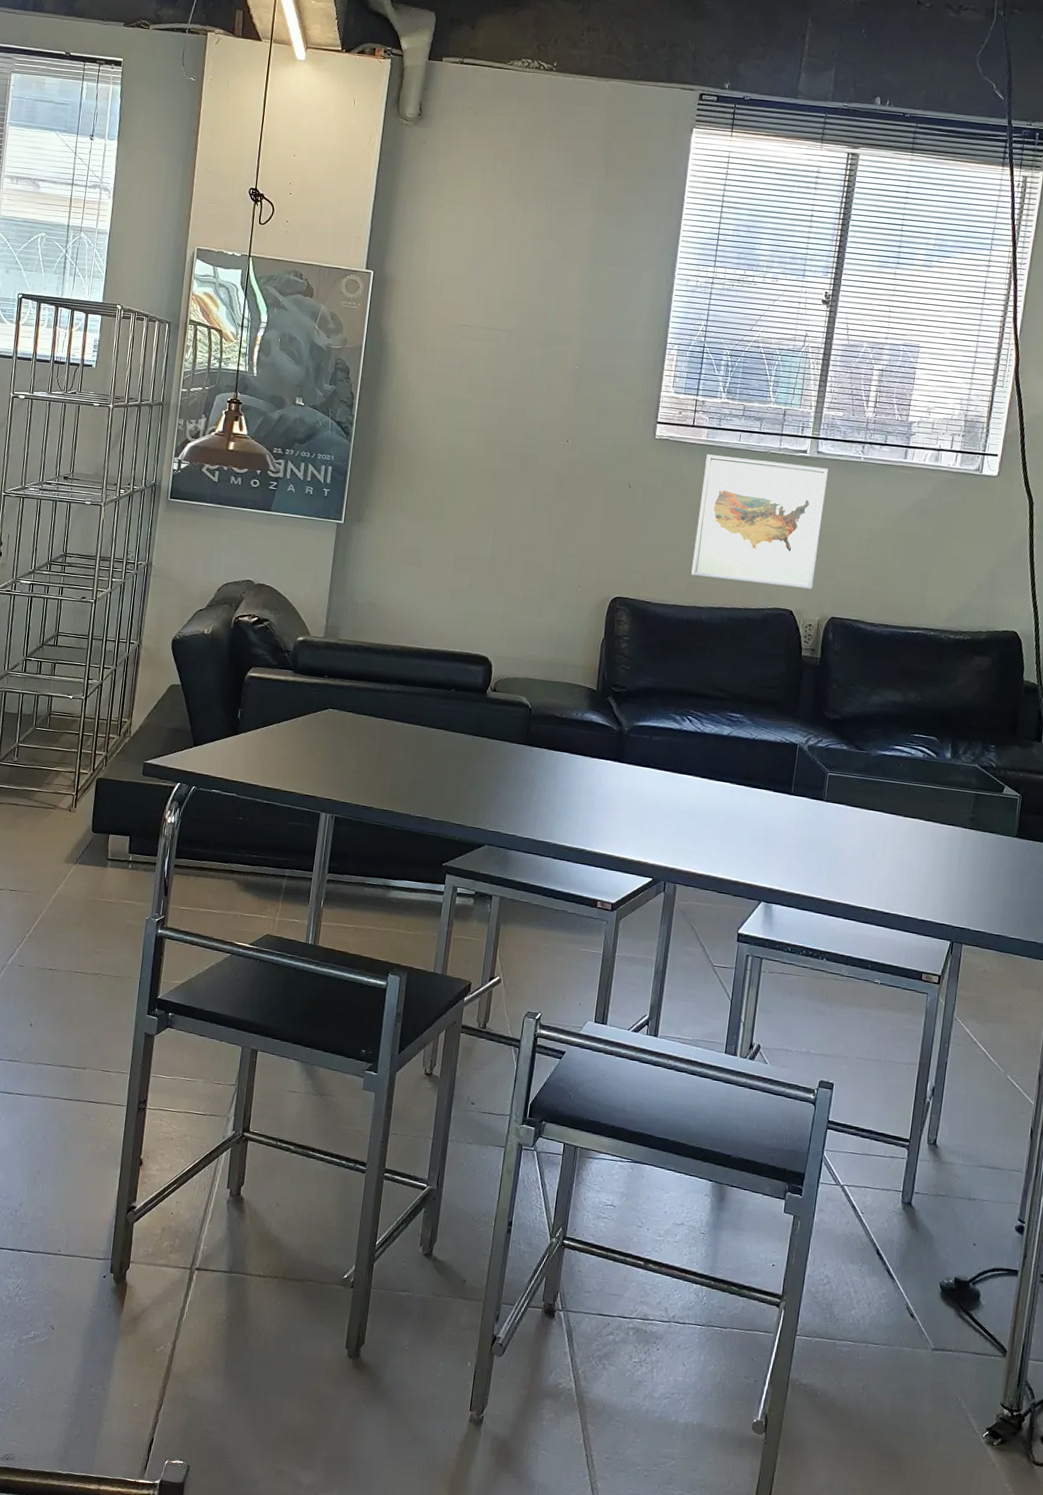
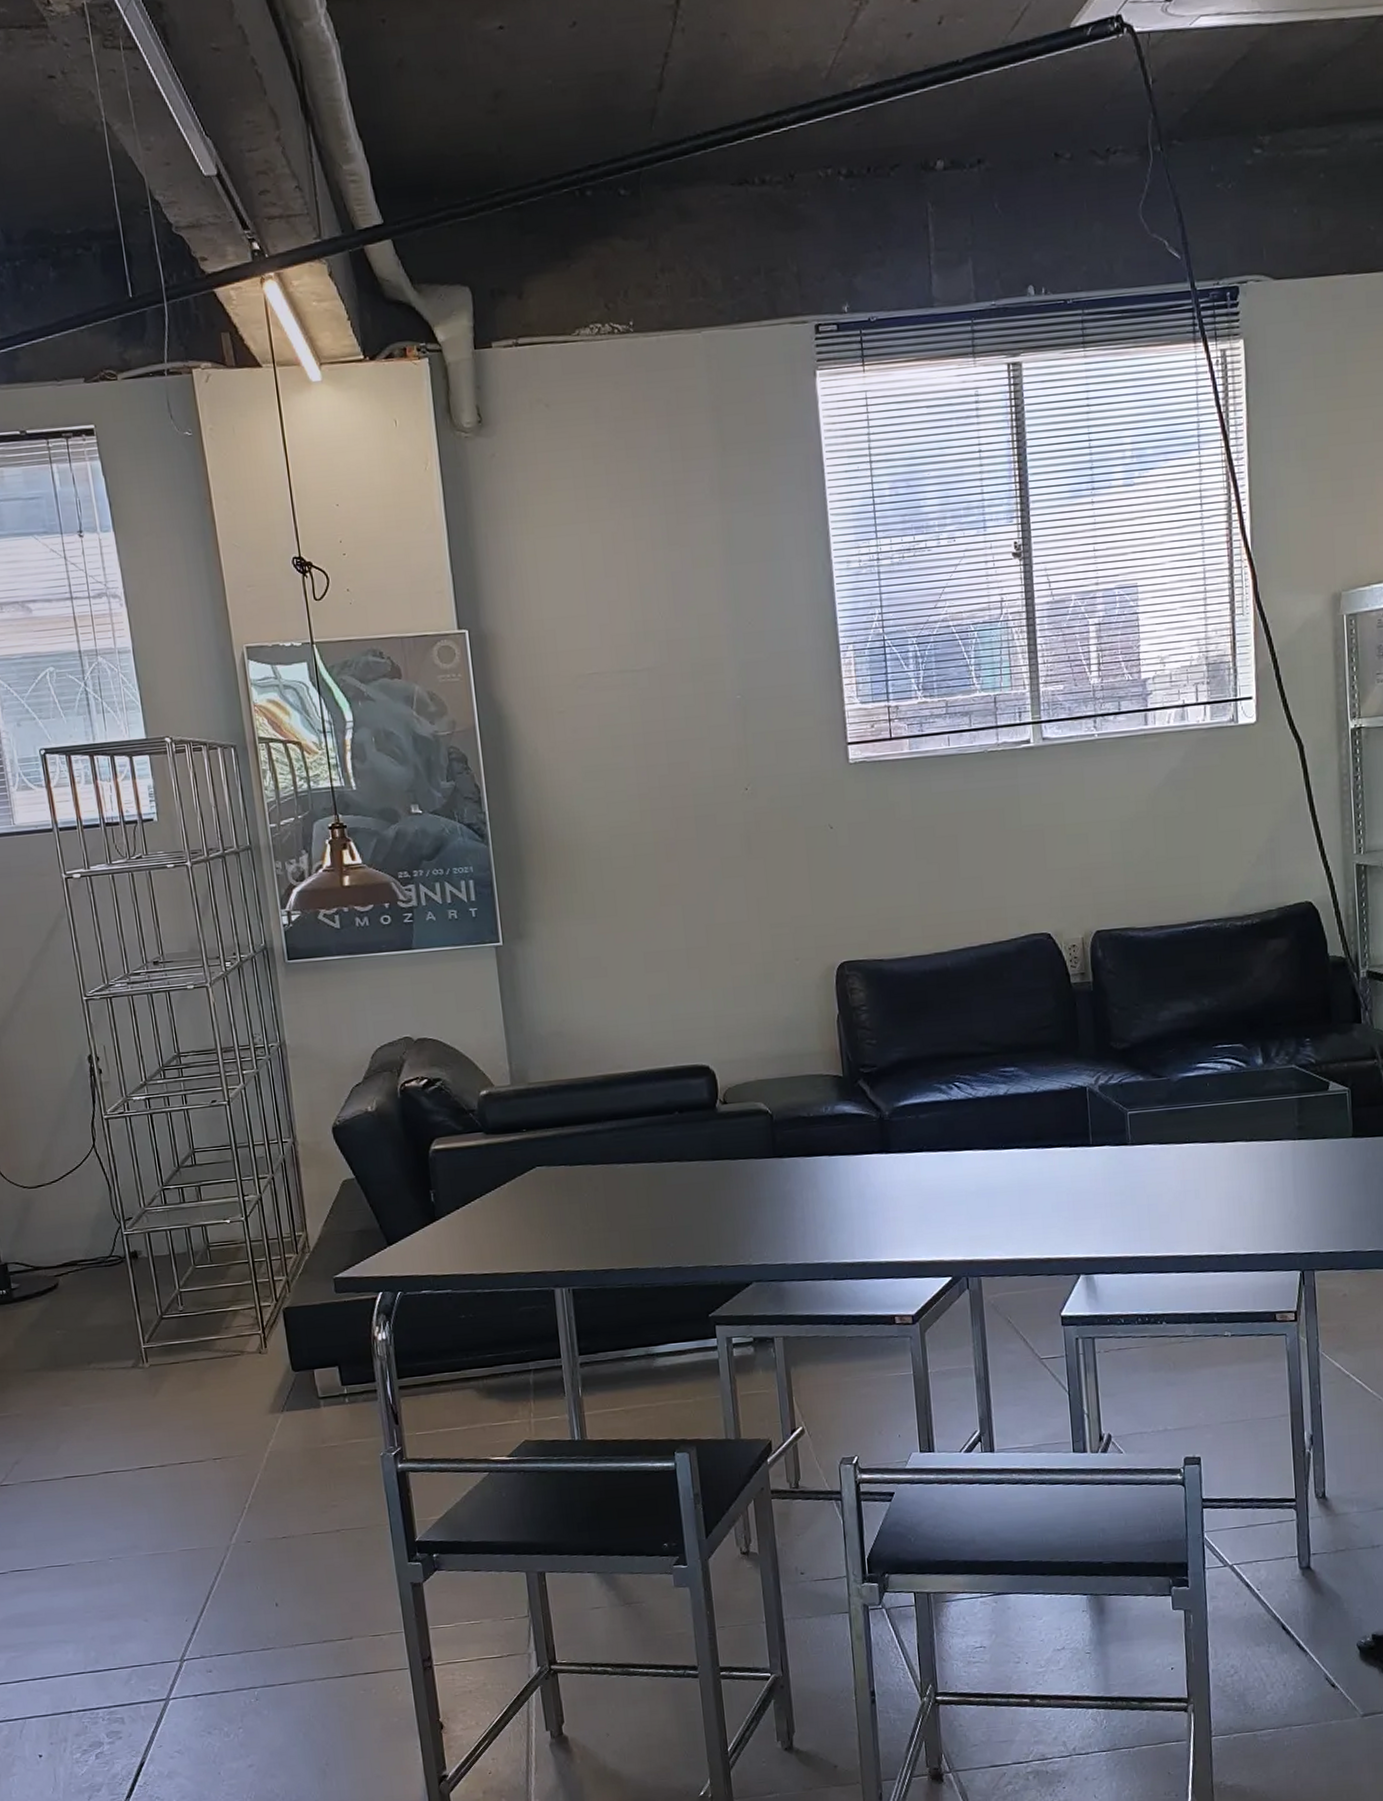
wall art: present [691,454,828,589] -> none [914,755,1068,917]

